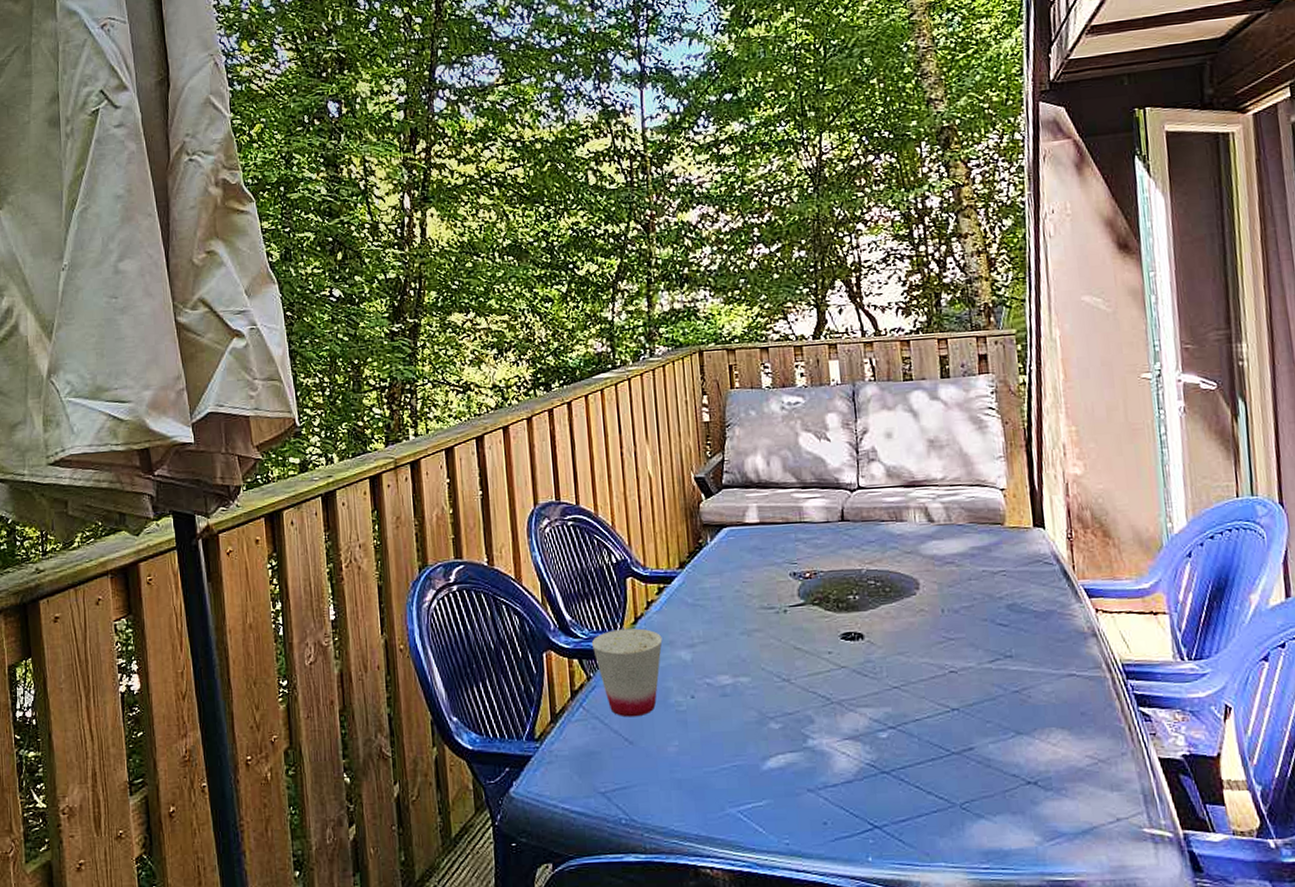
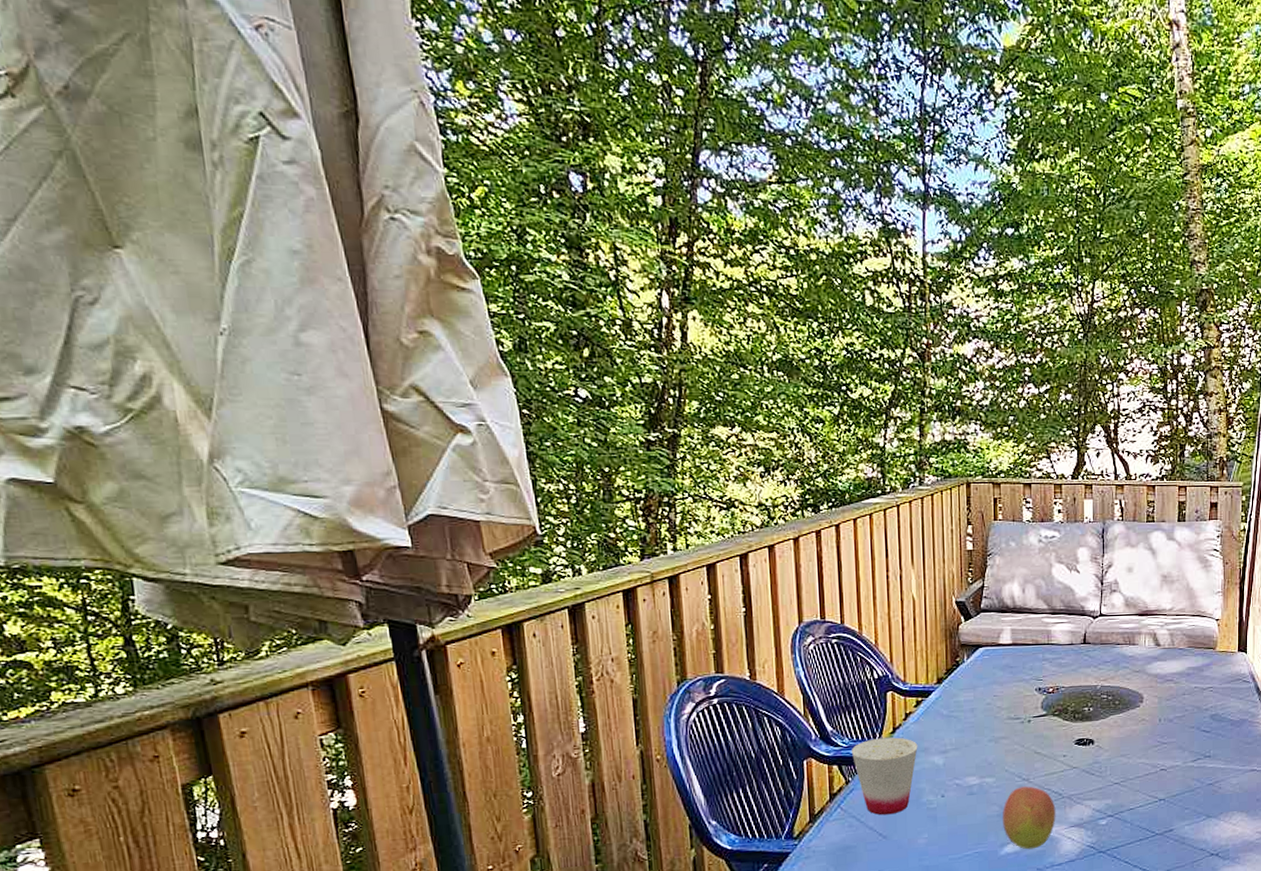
fruit: none [762,688,826,765] -> present [1003,786,1056,850]

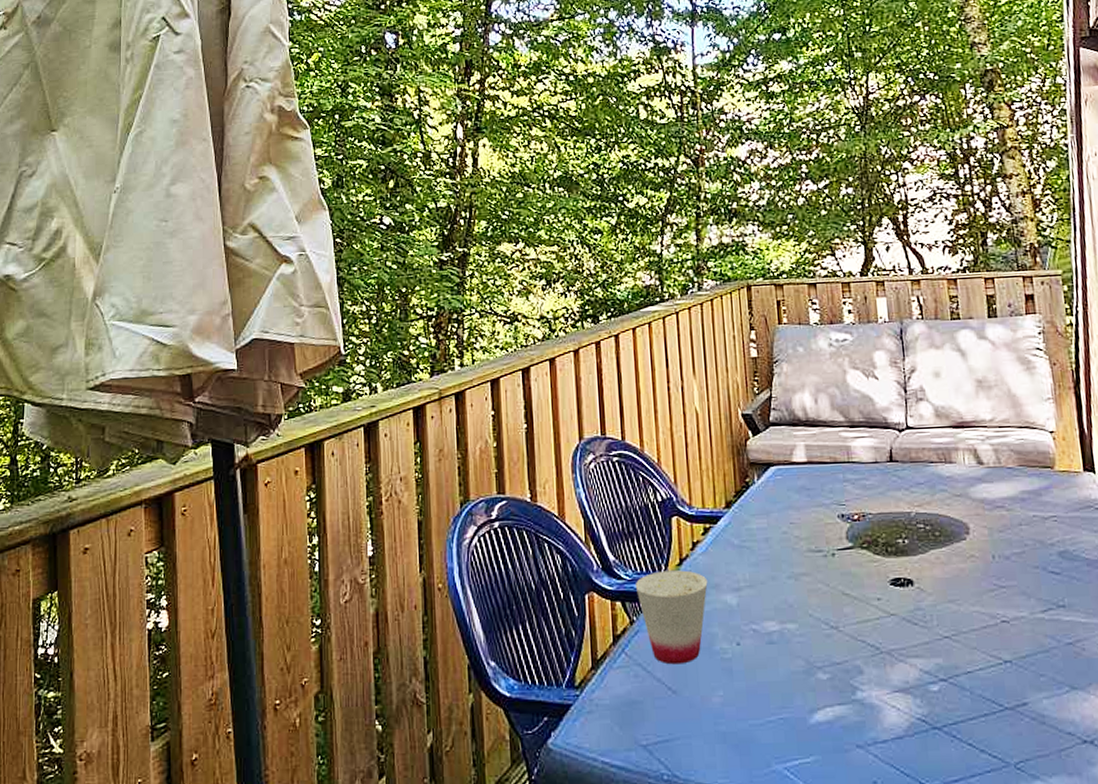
fruit: present [1003,786,1056,850] -> none [809,636,875,719]

